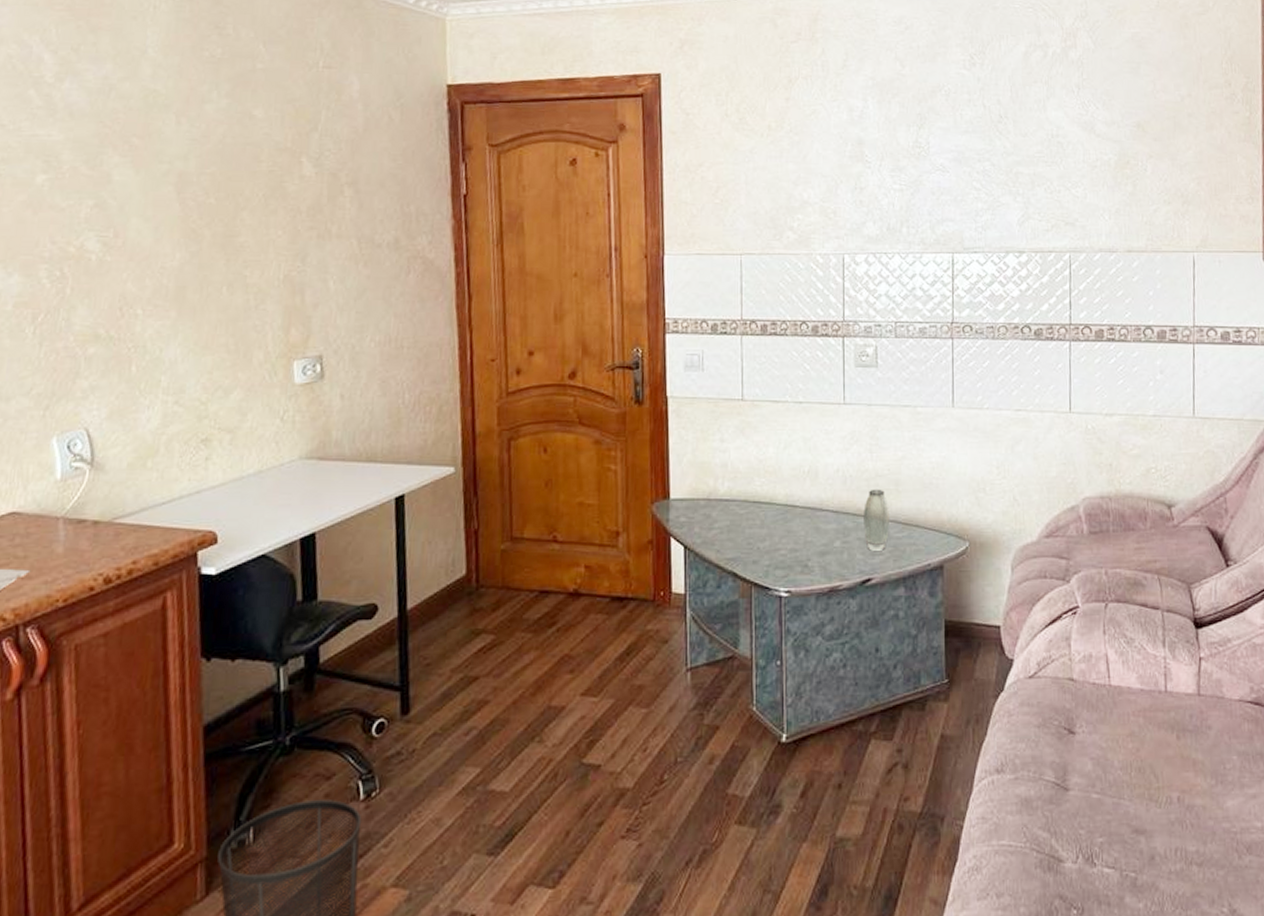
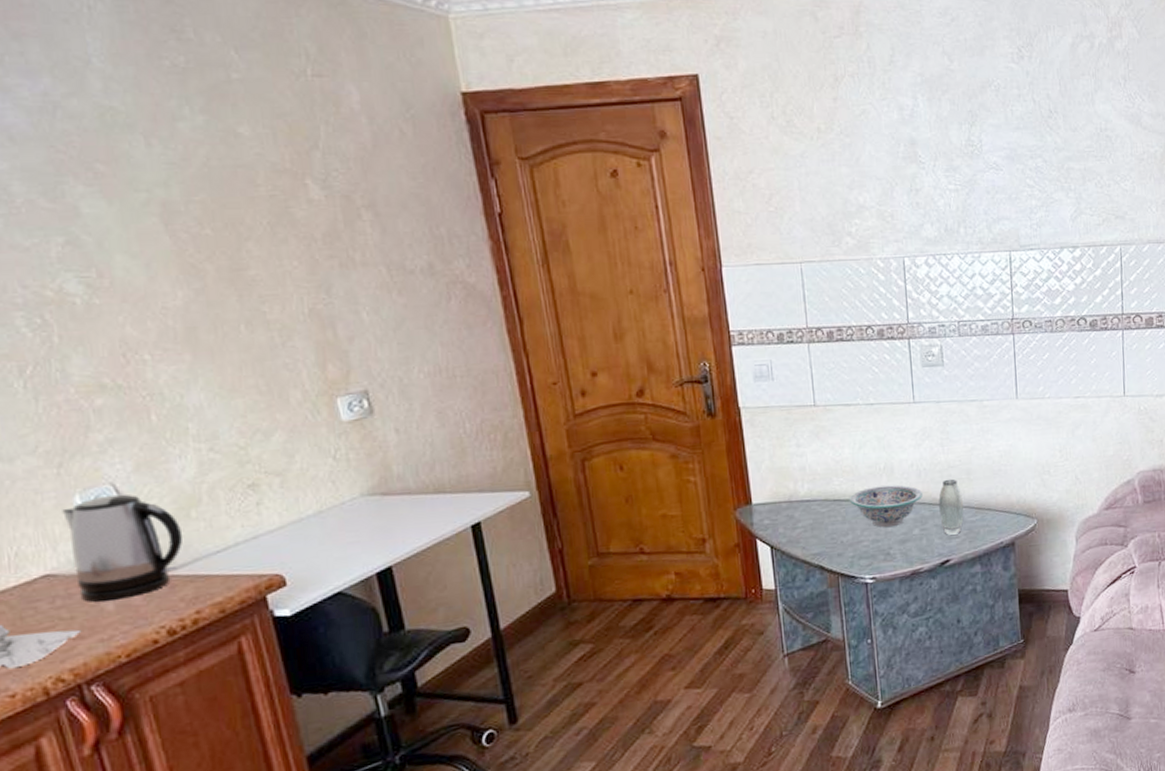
kettle: none [36,439,136,543] -> present [62,494,183,602]
decorative bowl: none [769,490,848,537] -> present [849,485,924,528]

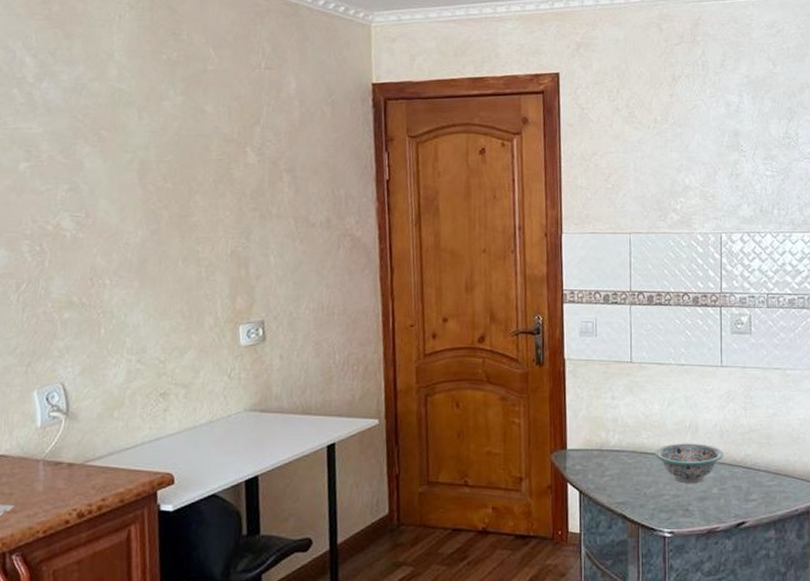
kettle: present [62,494,183,602] -> none [20,392,104,482]
vase: present [938,479,964,535] -> none [738,442,762,497]

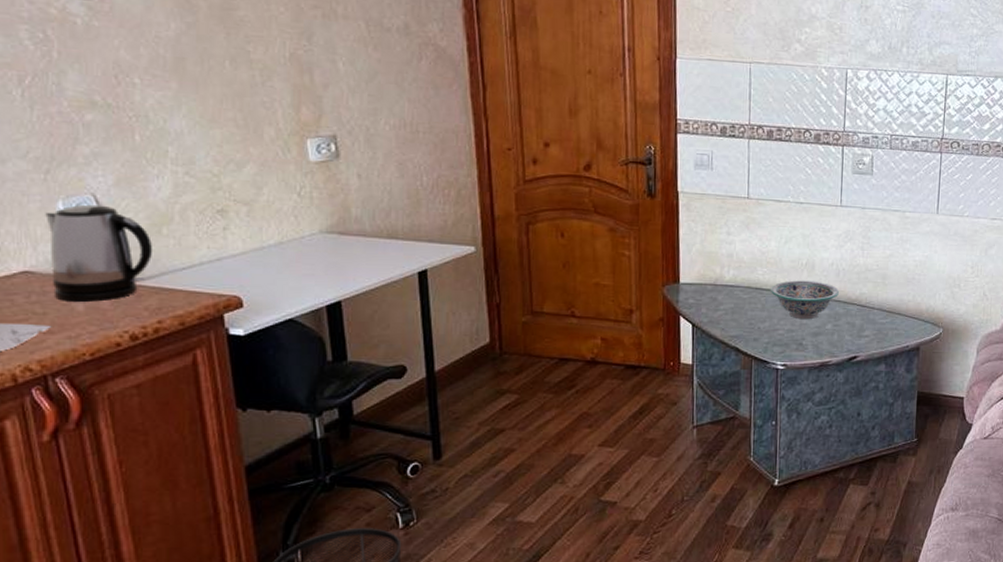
kettle: none [20,392,104,482] -> present [45,204,152,302]

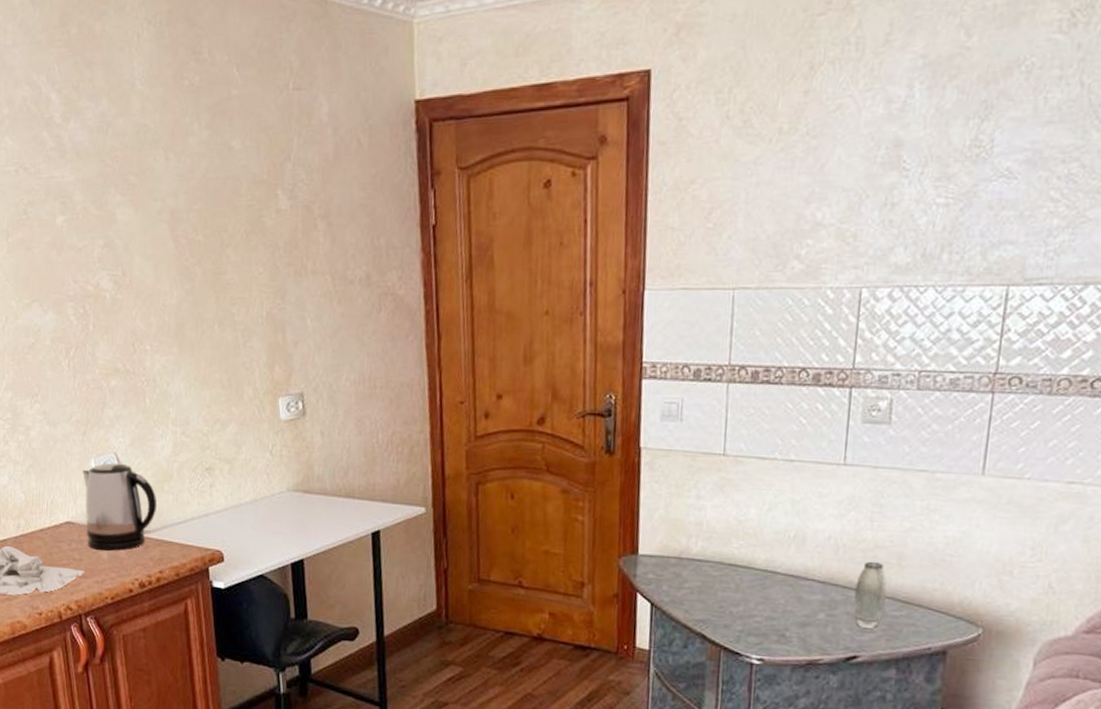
decorative bowl: present [770,280,840,320] -> none [746,556,838,606]
vase: none [852,281,877,334] -> present [853,561,888,628]

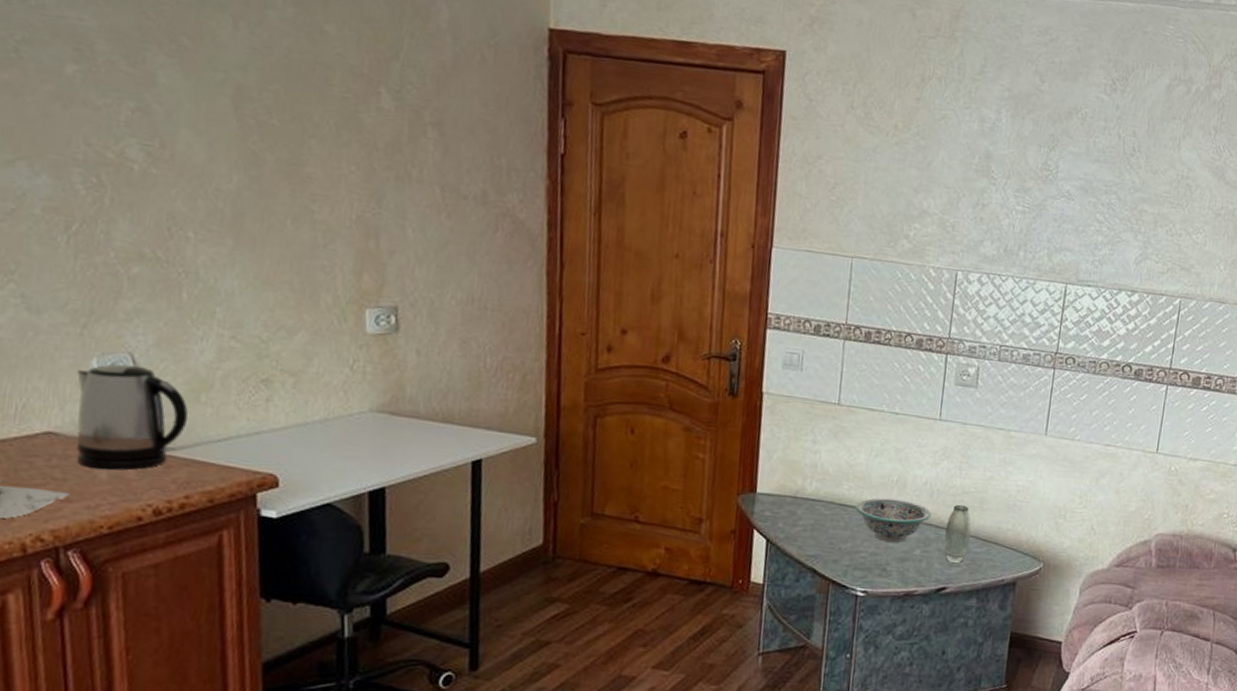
decorative bowl: none [746,556,838,606] -> present [855,498,932,543]

